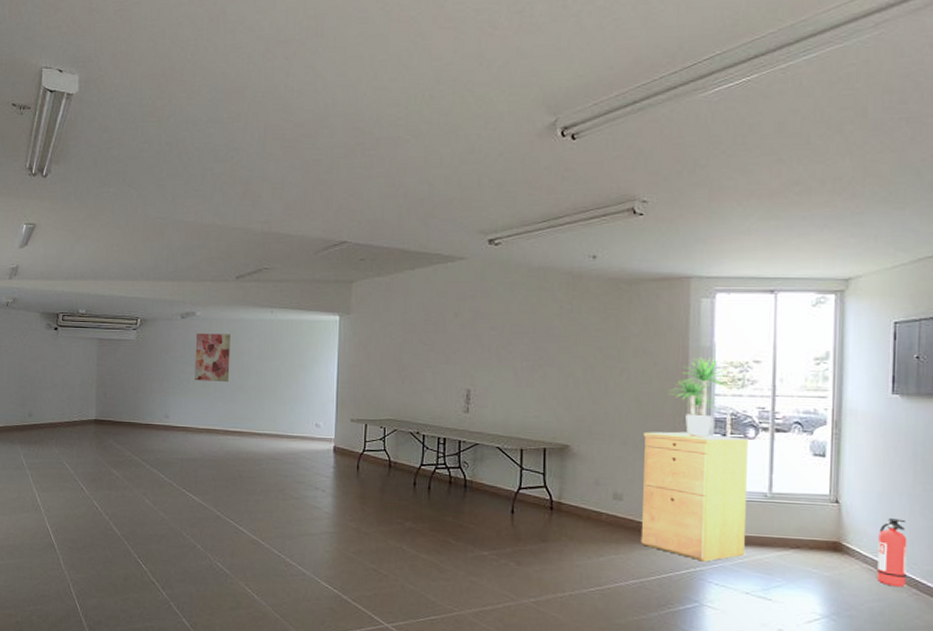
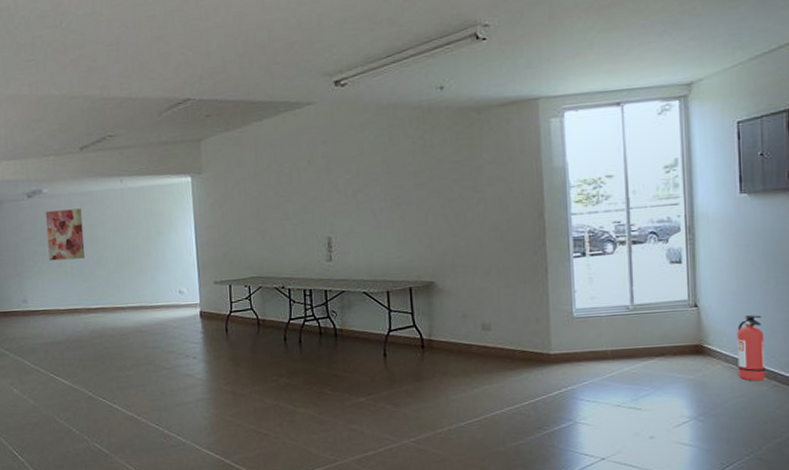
filing cabinet: present [640,431,750,562] -> none [506,253,612,381]
potted plant: present [668,357,729,438] -> none [526,177,584,259]

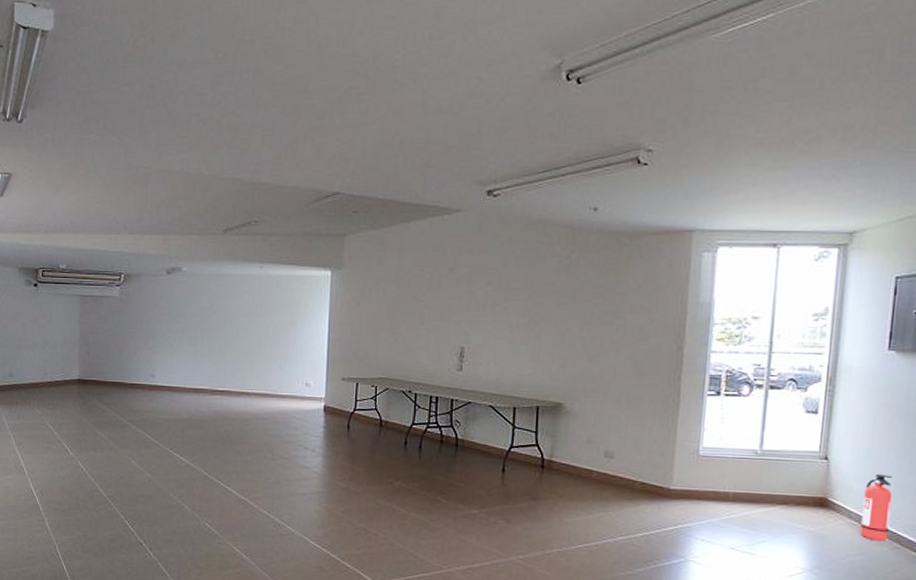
wall art: present [45,208,86,261] -> none [181,290,218,340]

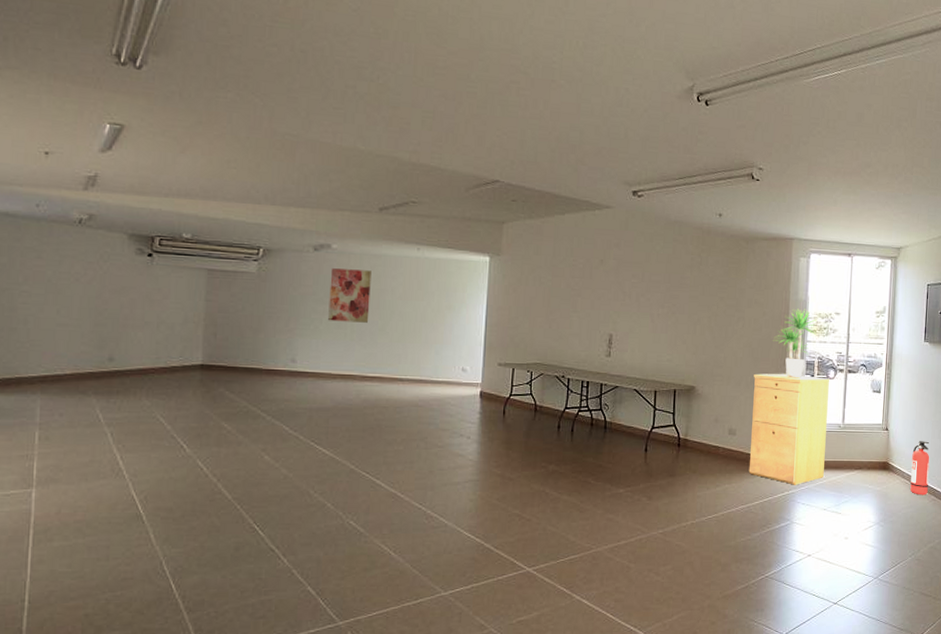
wall art: none [181,290,218,340] -> present [328,268,371,323]
filing cabinet: none [630,389,743,518] -> present [748,373,830,485]
potted plant: none [664,313,726,395] -> present [773,308,817,378]

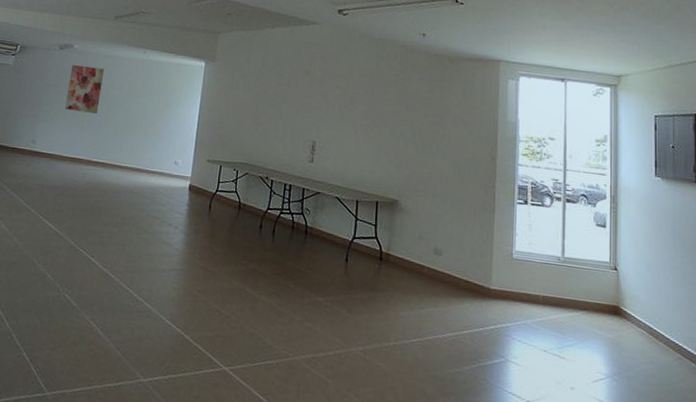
filing cabinet: present [748,373,830,485] -> none [456,193,546,319]
potted plant: present [773,308,817,378] -> none [481,130,530,203]
fire extinguisher: present [909,441,930,495] -> none [648,287,672,352]

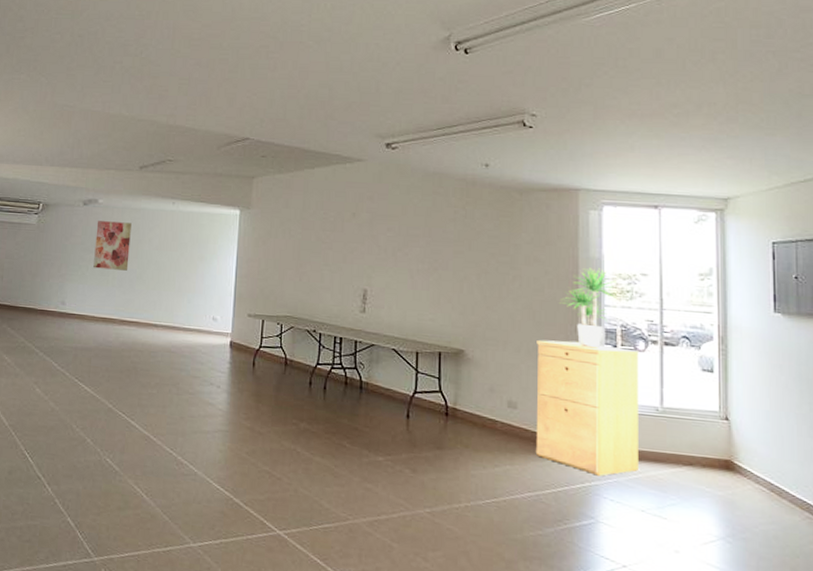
filing cabinet: none [456,193,546,319] -> present [535,340,640,476]
potted plant: none [481,130,530,203] -> present [559,267,618,348]

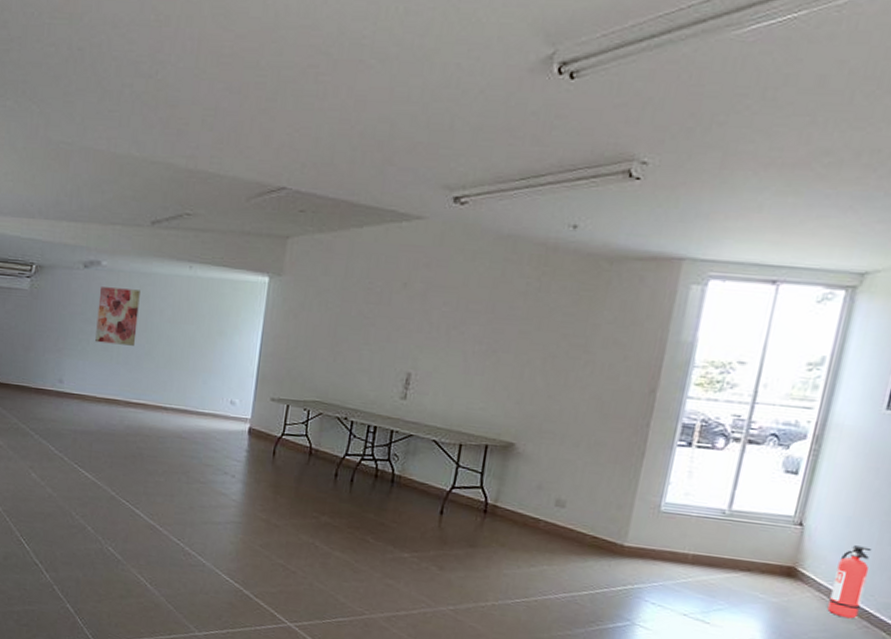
filing cabinet: present [535,340,640,476] -> none [578,434,717,579]
potted plant: present [559,267,618,348] -> none [634,353,707,445]
fire extinguisher: none [768,438,798,510] -> present [827,545,873,619]

